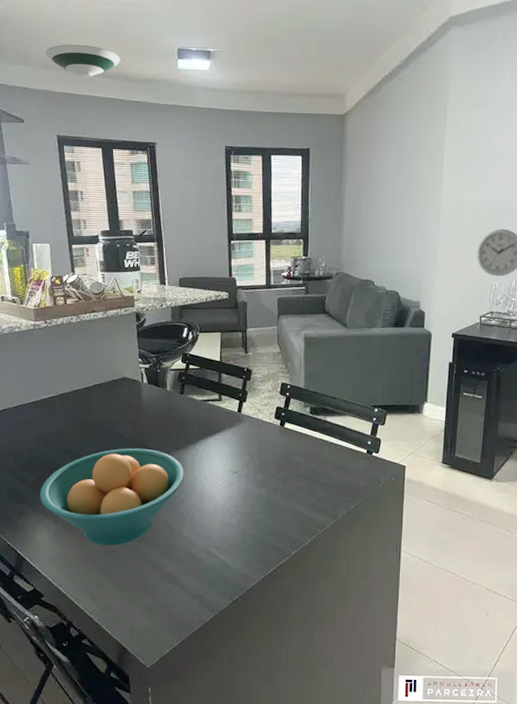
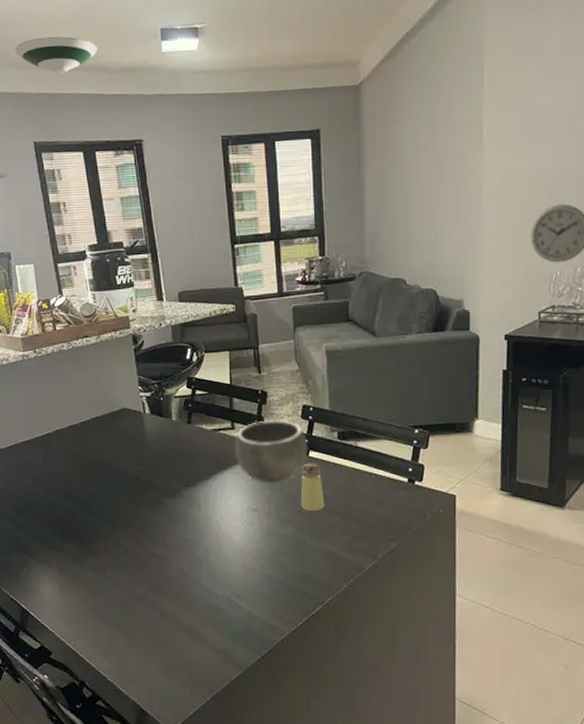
fruit bowl: present [39,448,184,546] -> none [40,487,198,597]
bowl: none [220,394,284,450] -> present [234,420,308,484]
saltshaker: none [275,433,296,476] -> present [300,463,325,512]

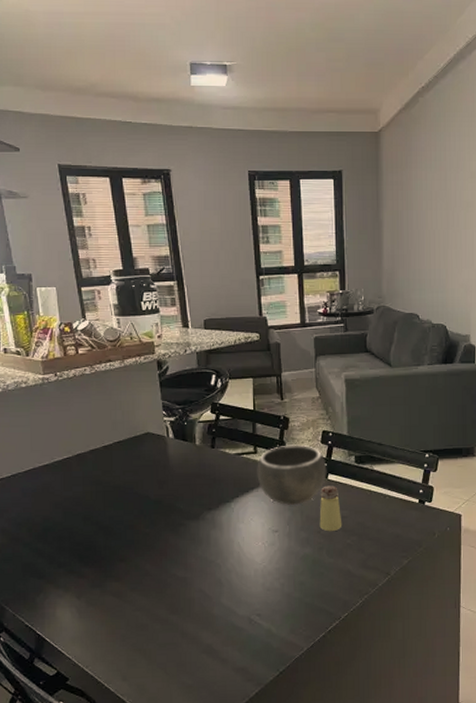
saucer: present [15,36,97,74] -> none [40,60,126,99]

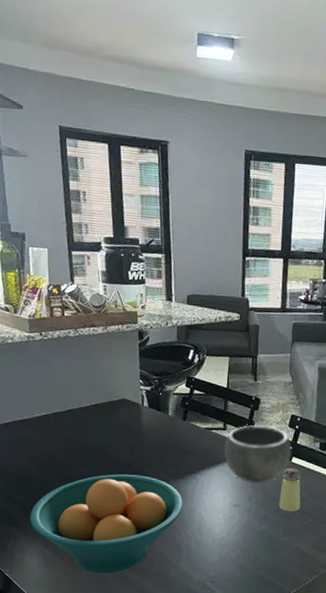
fruit bowl: none [58,510,220,620] -> present [29,474,183,574]

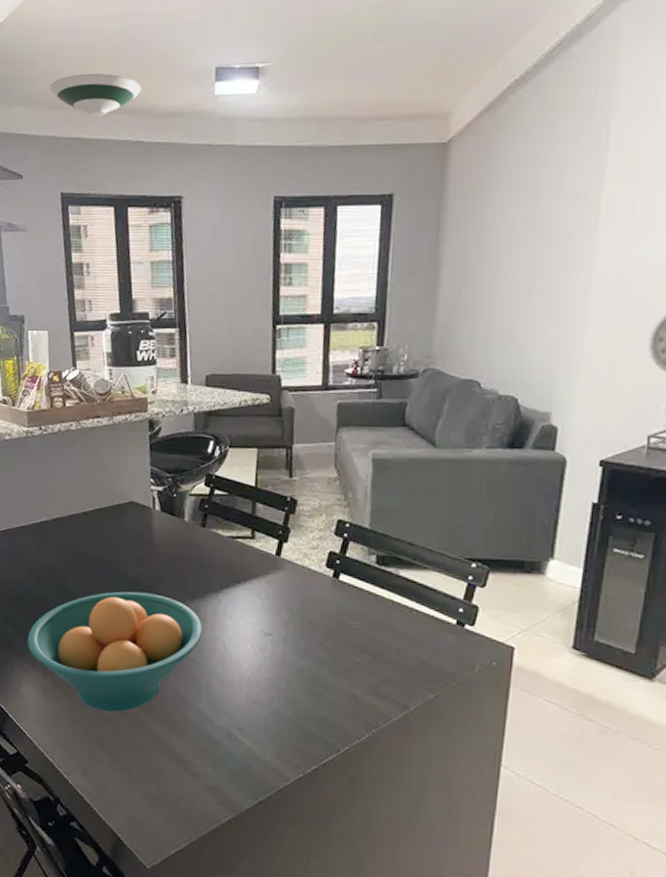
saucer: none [49,20,133,62] -> present [50,73,142,116]
bowl: present [224,425,292,484] -> none [252,533,340,607]
saltshaker: present [278,468,301,512] -> none [323,587,353,645]

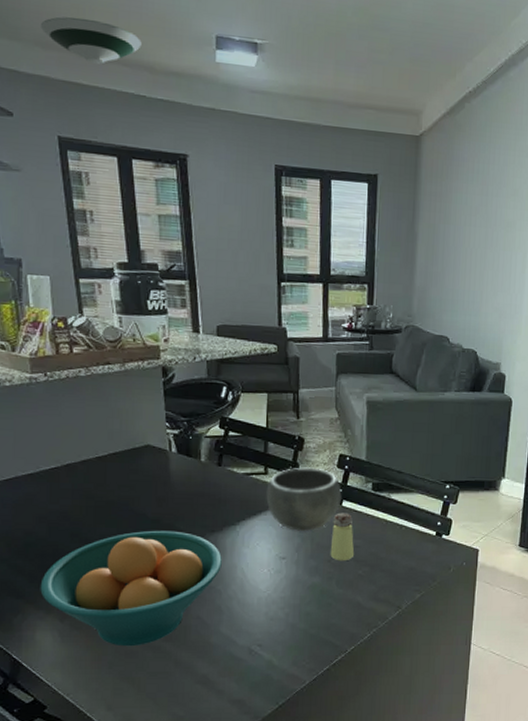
bowl: none [252,533,340,607] -> present [266,467,342,532]
saltshaker: none [323,587,353,645] -> present [330,512,355,561]

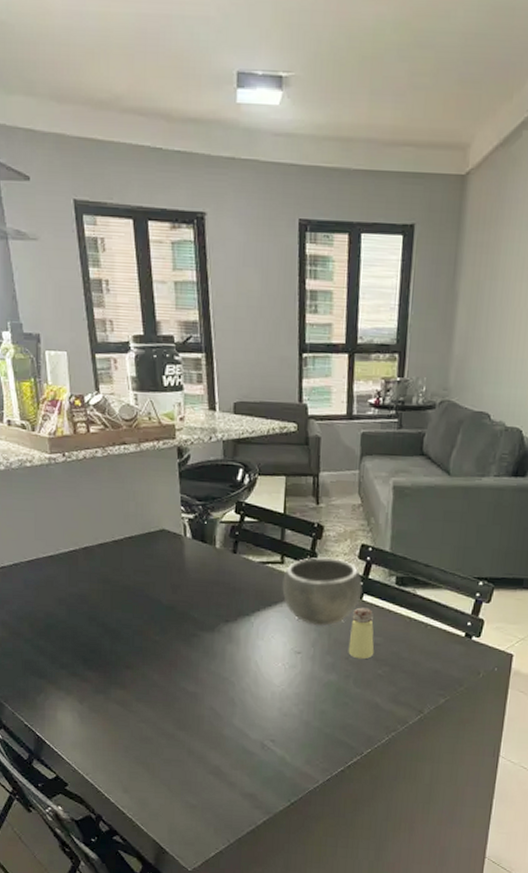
fruit bowl: present [40,530,222,647] -> none [61,617,236,732]
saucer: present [41,16,142,64] -> none [56,63,158,116]

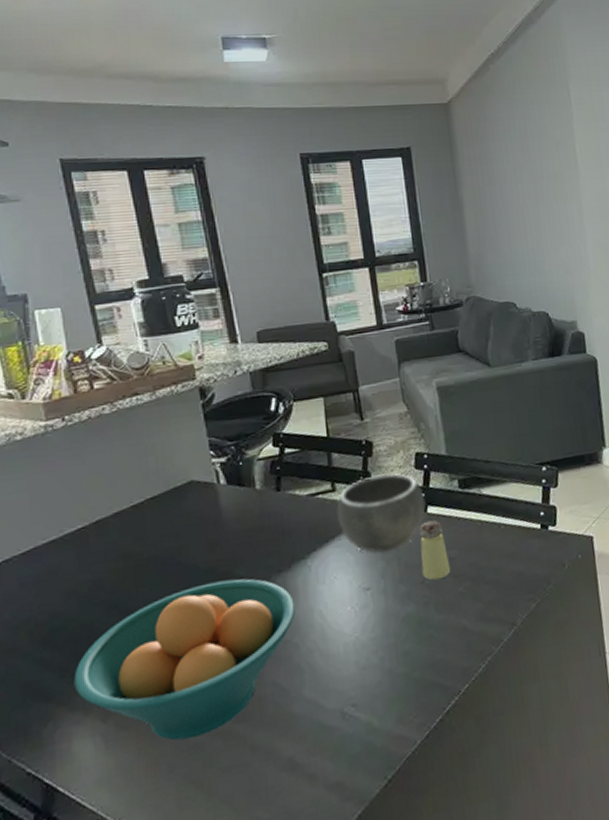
fruit bowl: none [61,617,236,732] -> present [74,578,295,741]

